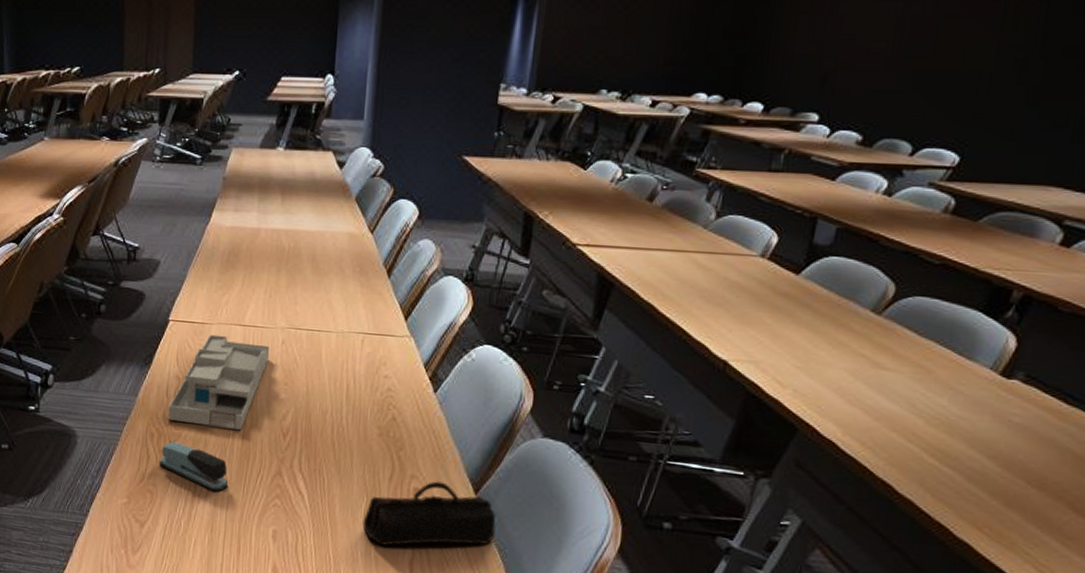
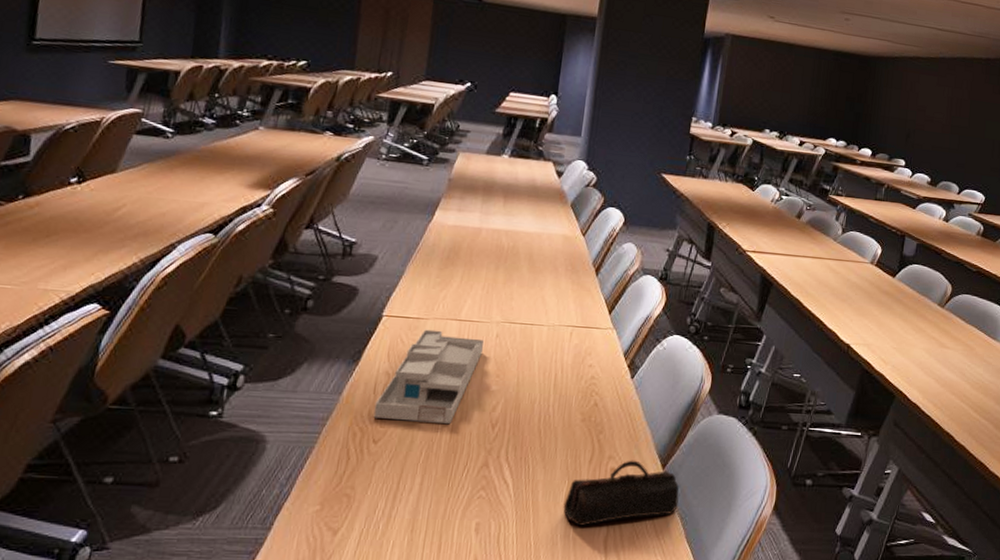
stapler: present [159,441,228,492] -> none [359,440,433,490]

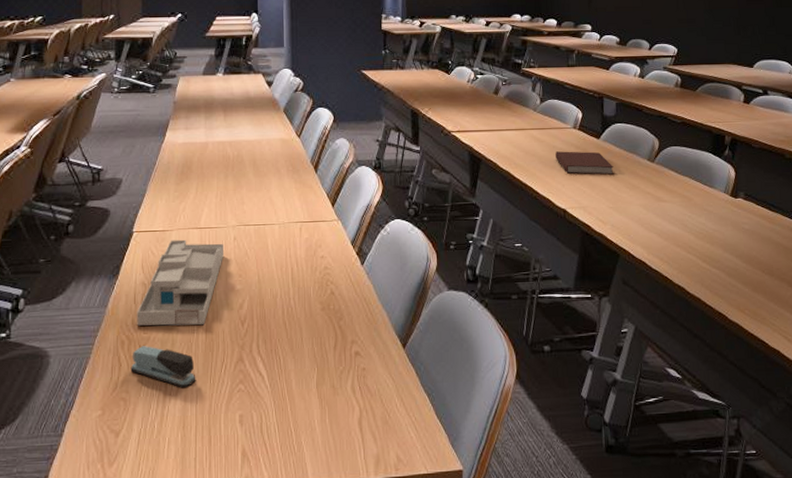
stapler: none [359,440,433,490] -> present [130,346,196,388]
pencil case: present [563,460,680,526] -> none [316,342,423,410]
notebook: none [848,285,904,315] -> present [555,151,614,175]

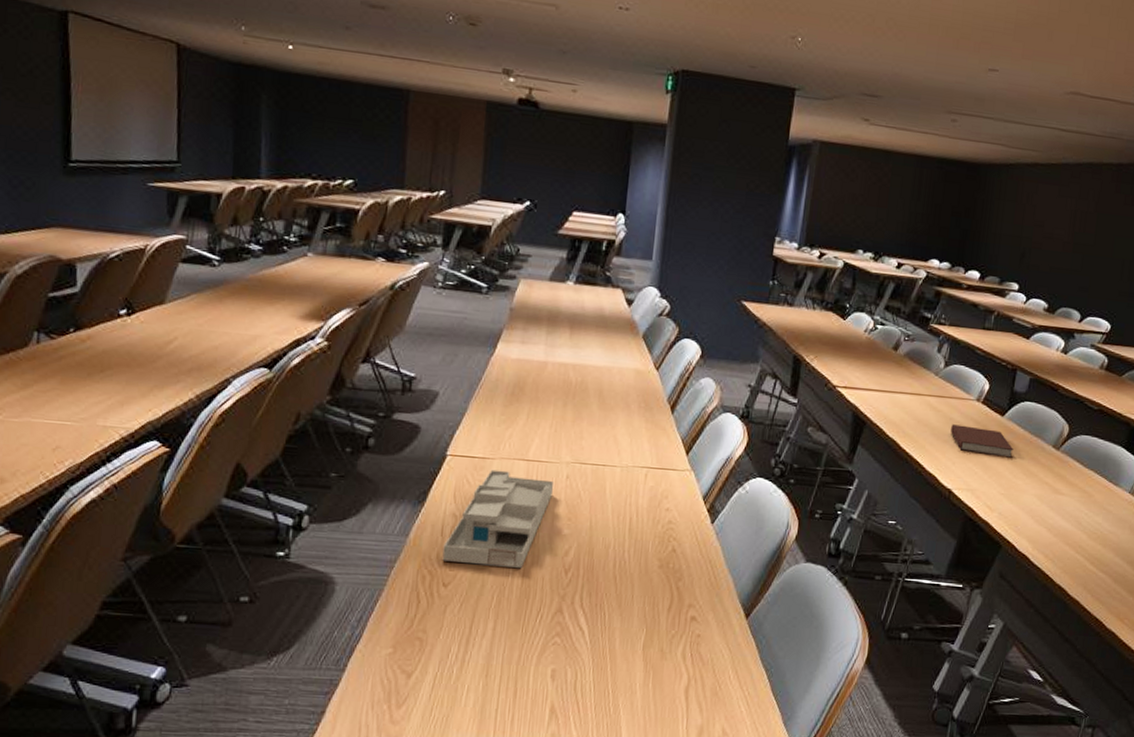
stapler: present [130,346,196,388] -> none [430,584,506,635]

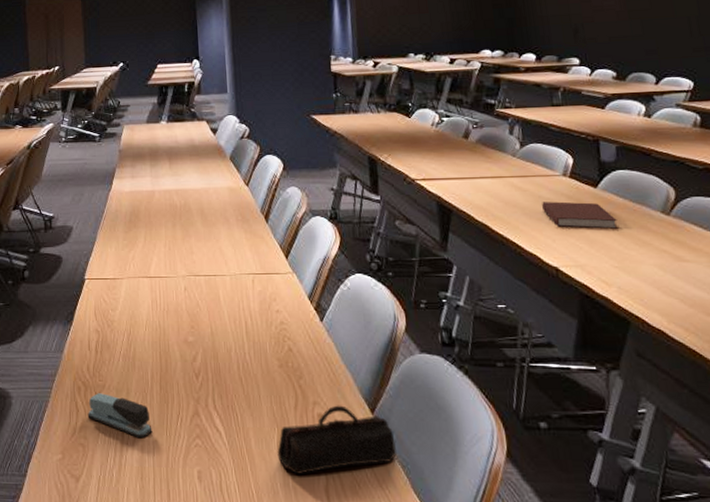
stapler: none [430,584,506,635] -> present [87,393,152,439]
desk organizer: present [442,469,555,568] -> none [91,288,175,375]
pencil case: none [641,608,764,675] -> present [277,405,396,474]

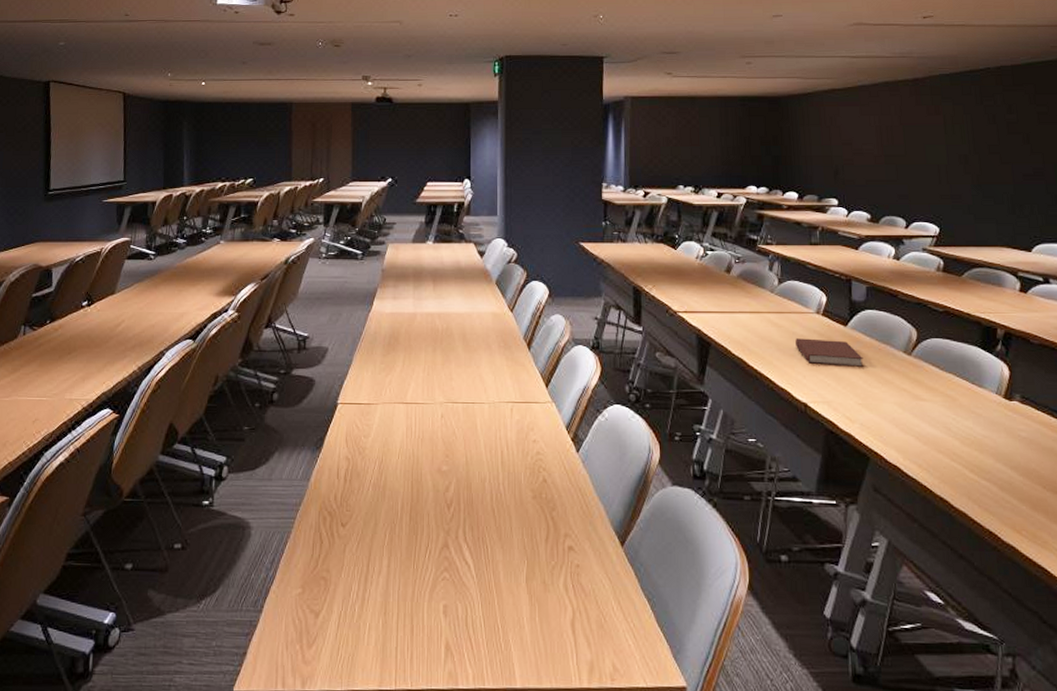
stapler: present [87,393,152,439] -> none [332,524,399,572]
pencil case: present [277,405,396,474] -> none [526,537,643,608]

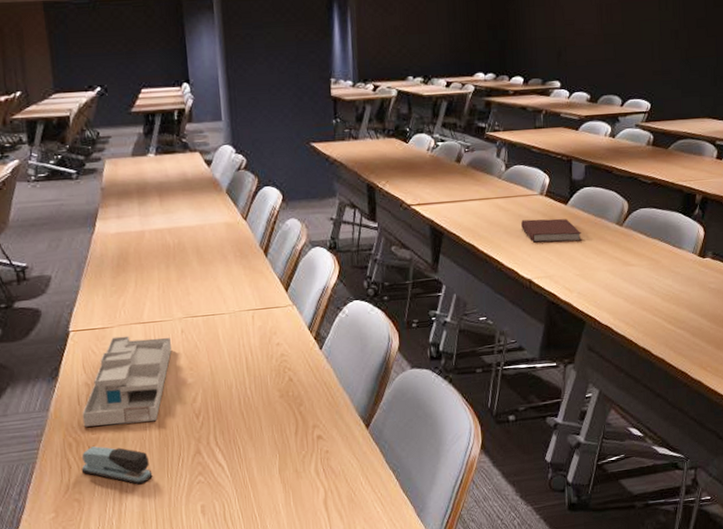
stapler: none [332,524,399,572] -> present [81,446,153,485]
desk organizer: none [339,414,431,505] -> present [82,335,172,427]

